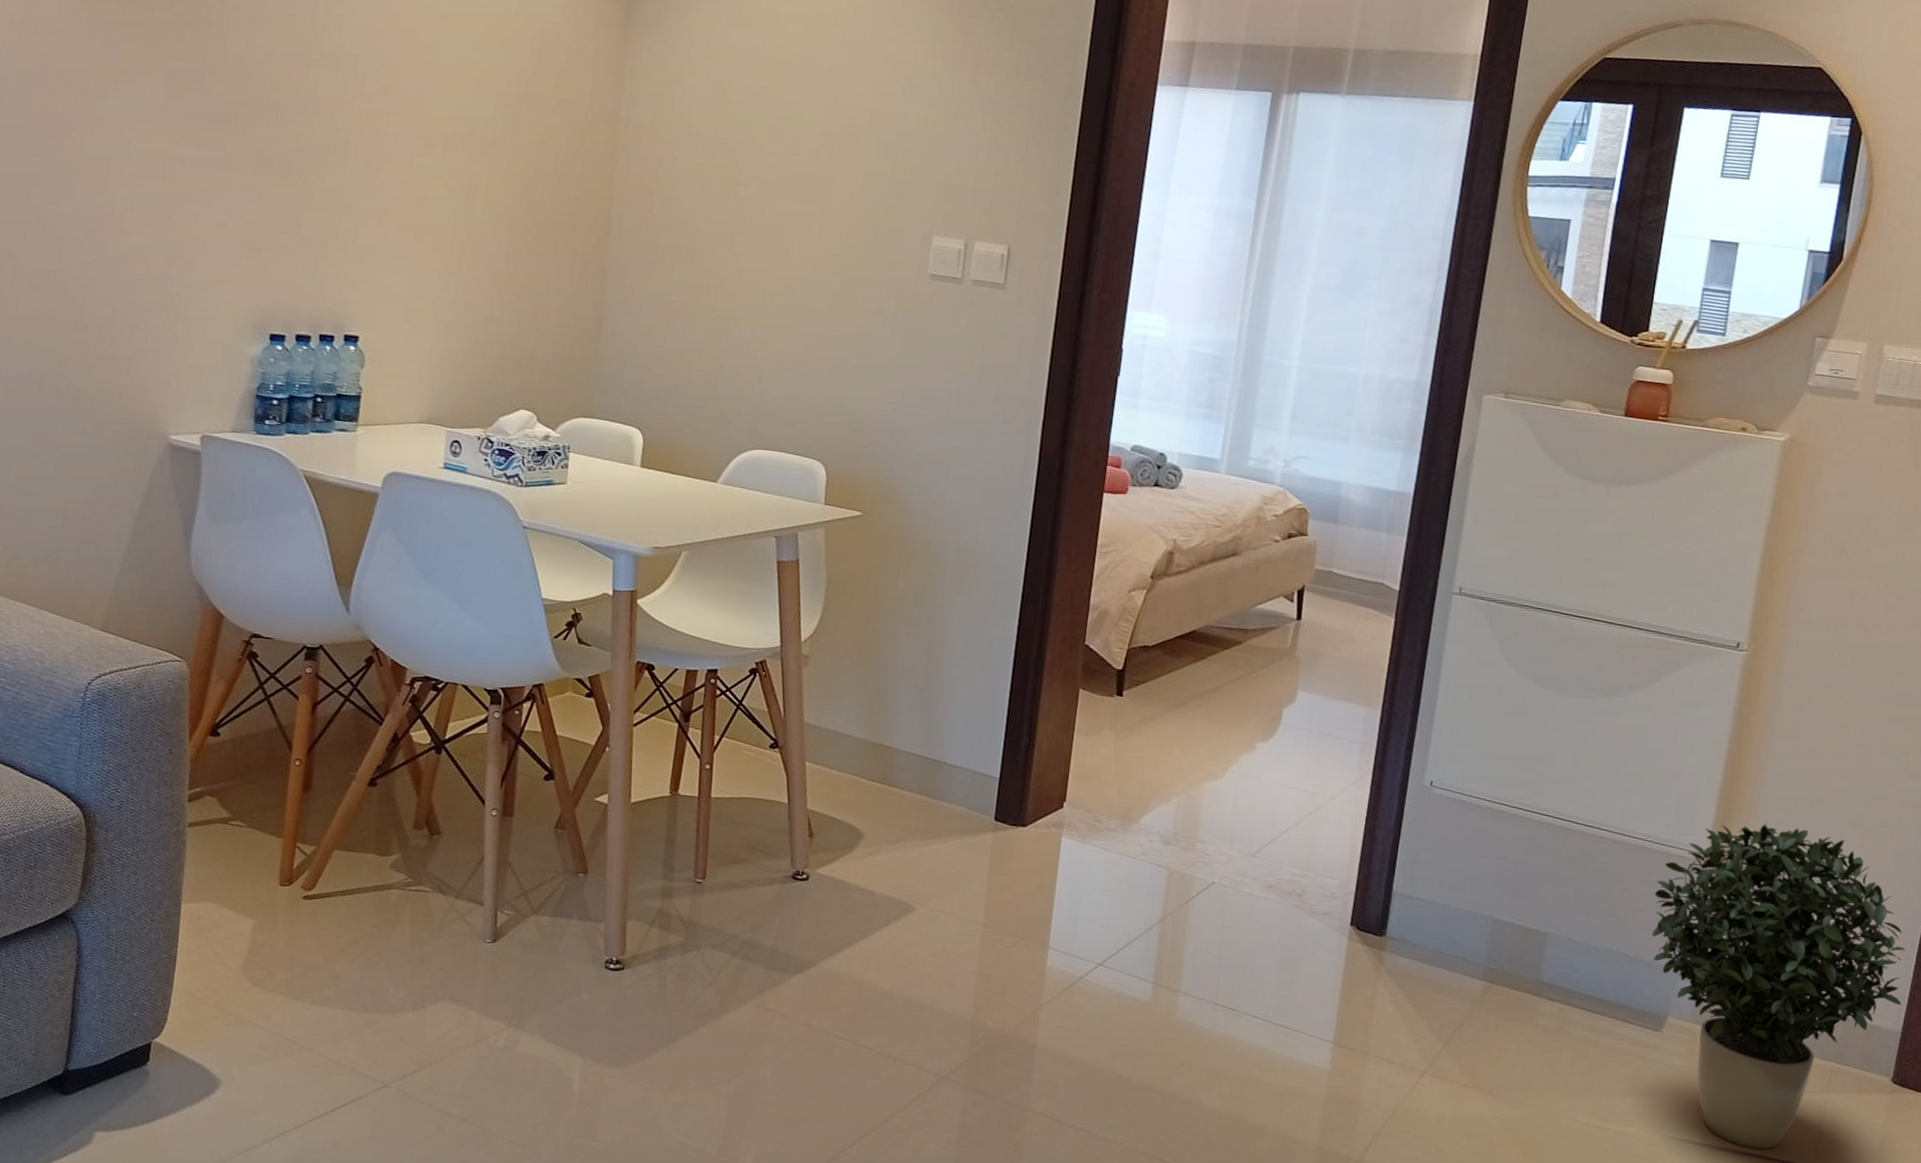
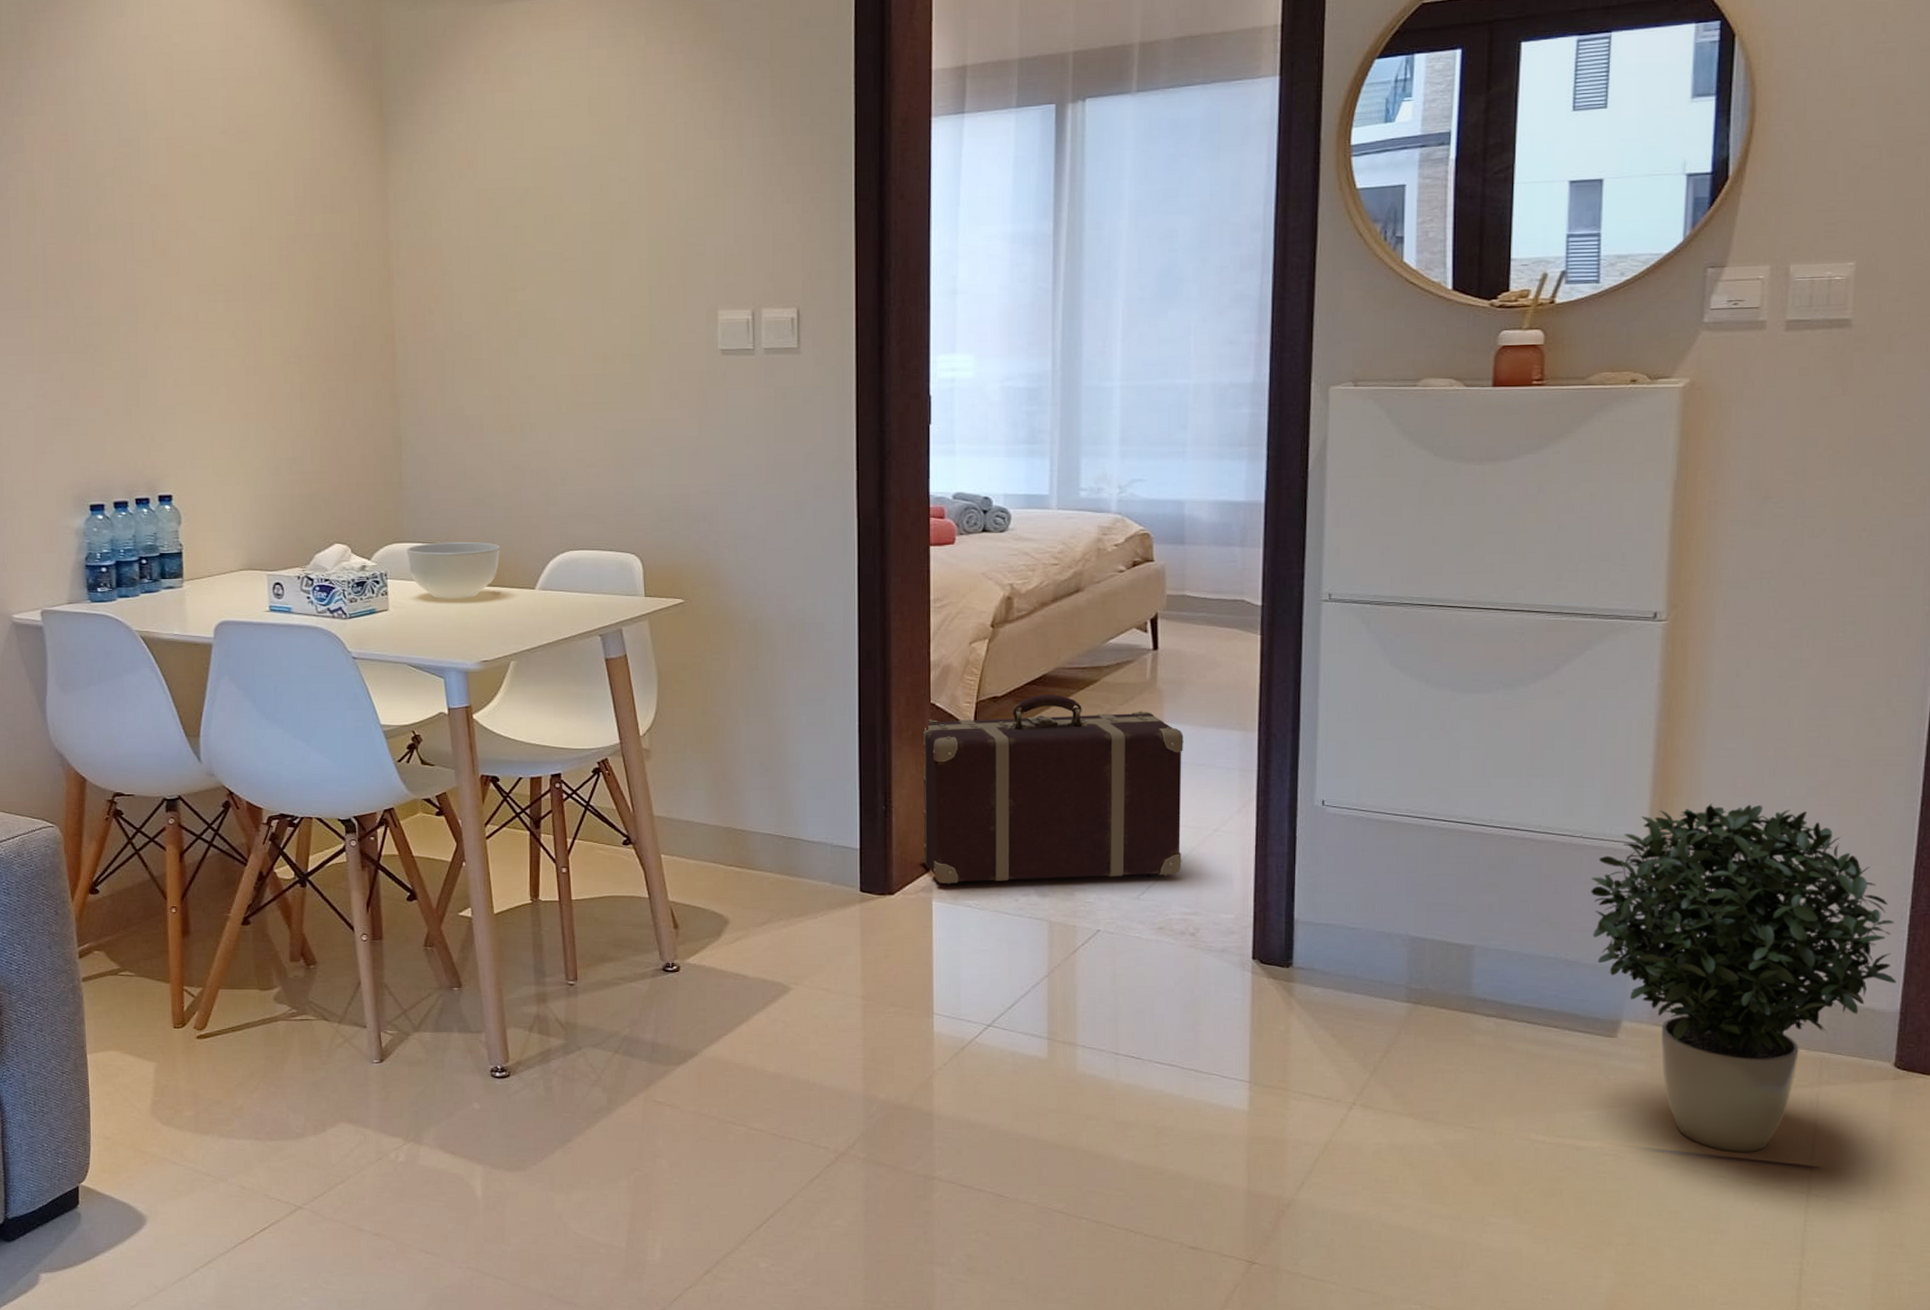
bowl: none [593,422,689,483] -> present [406,541,501,599]
suitcase: none [1055,649,1314,837] -> present [919,694,1184,885]

